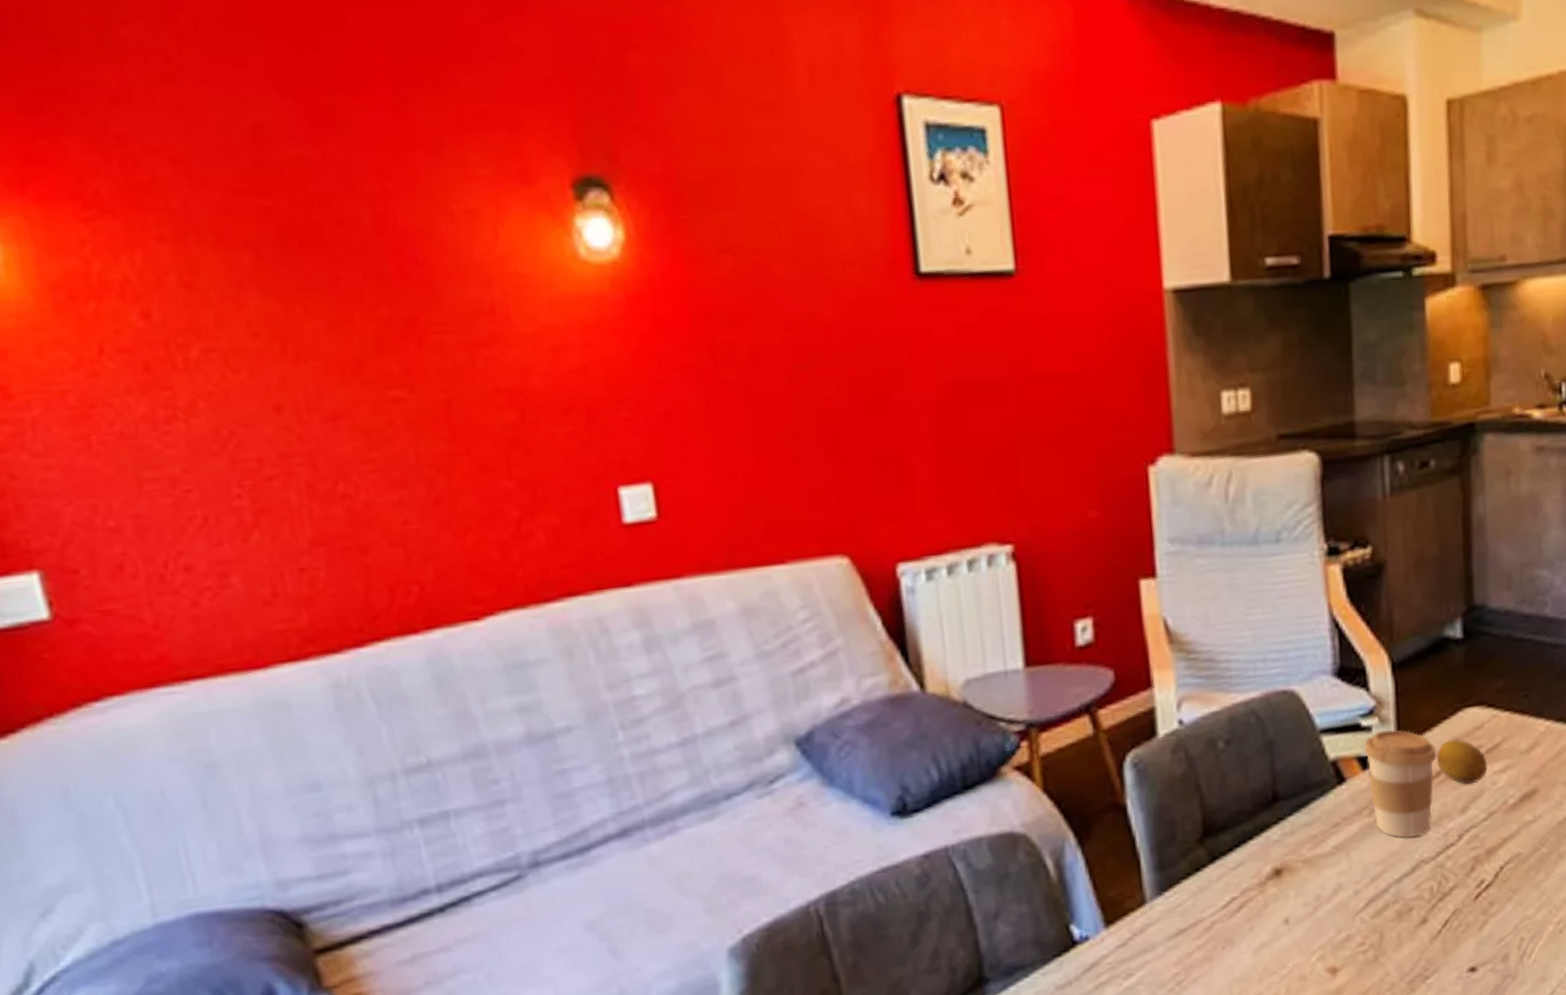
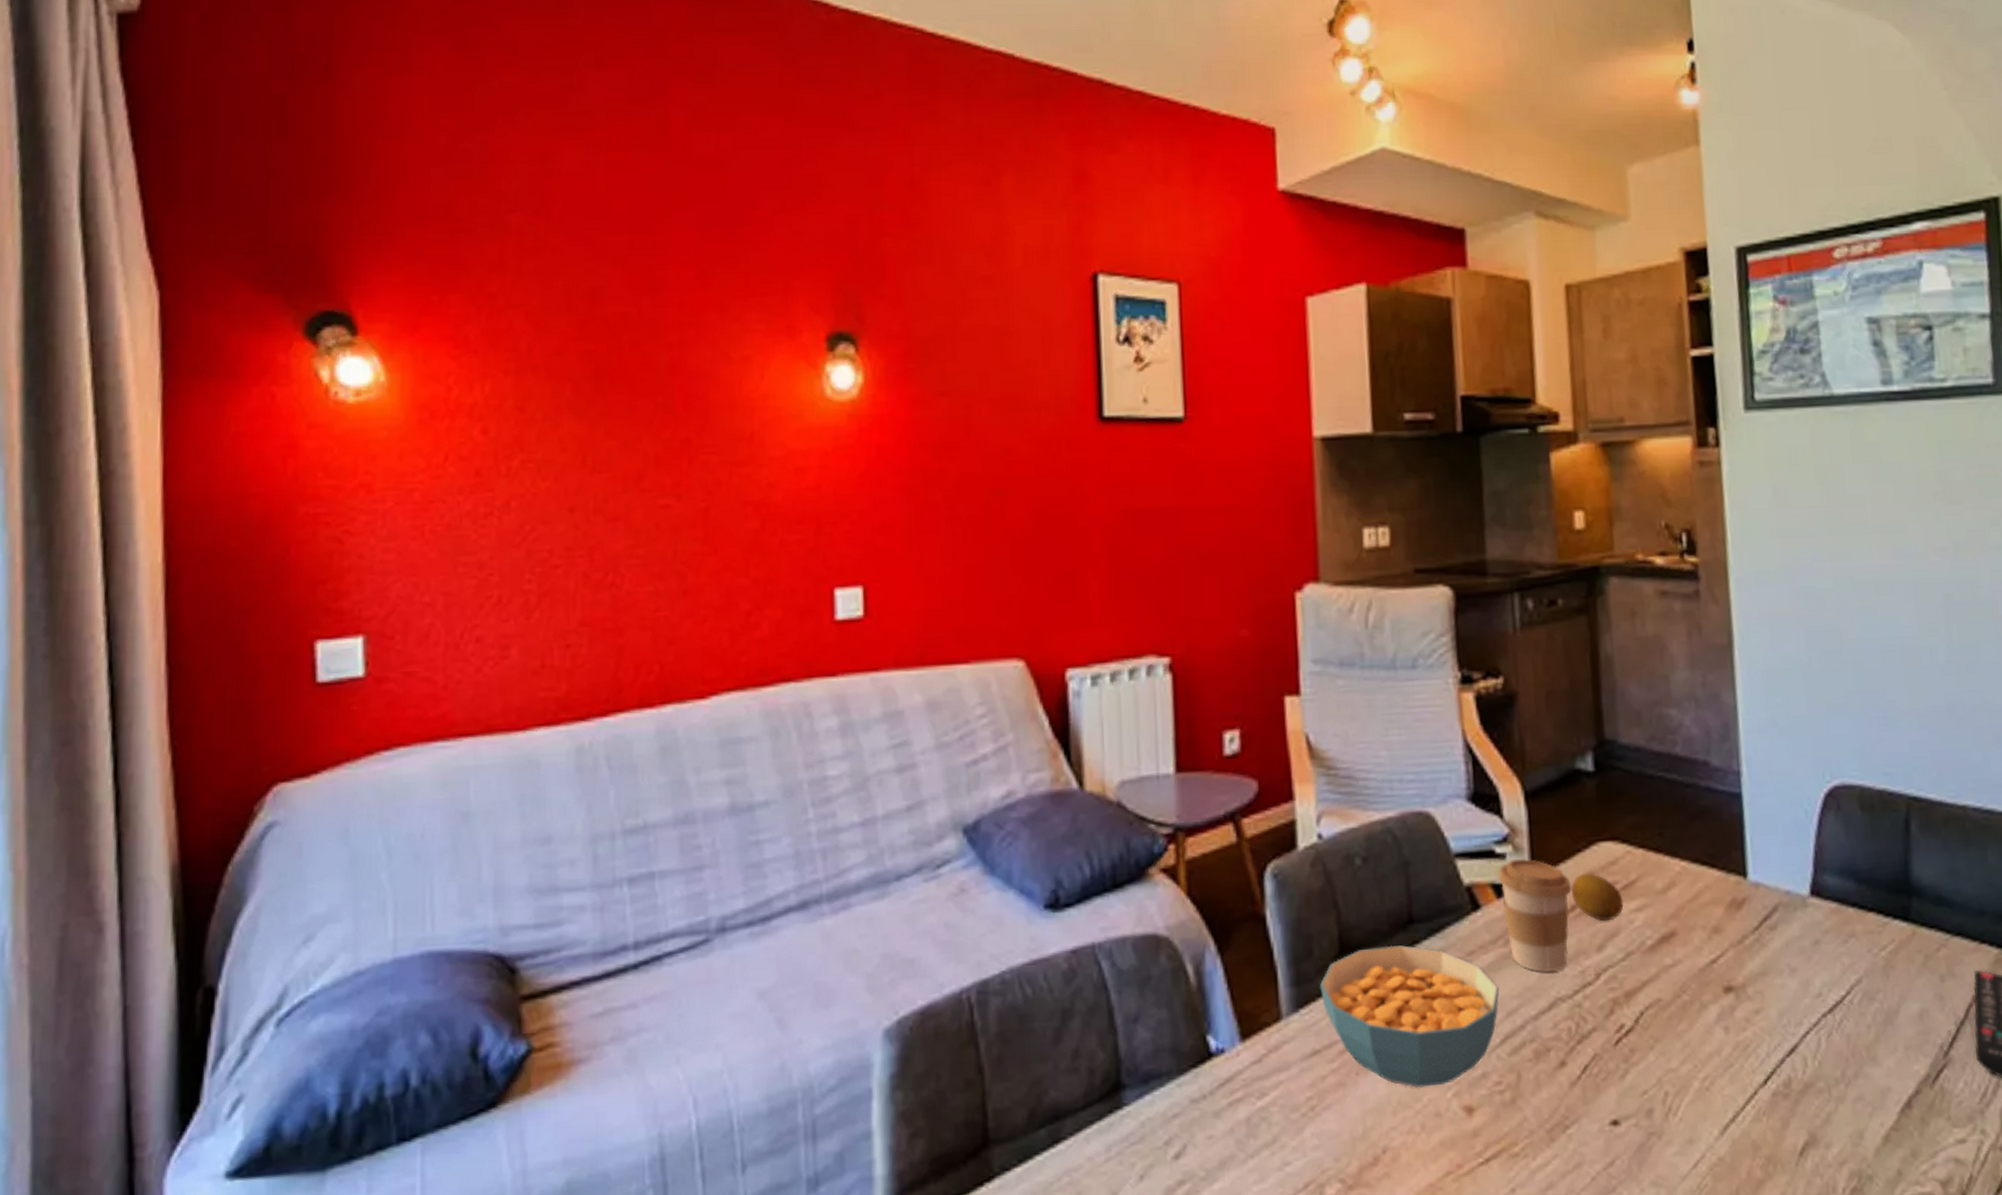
cereal bowl: none [1184,823,1364,956] -> present [1320,945,1500,1088]

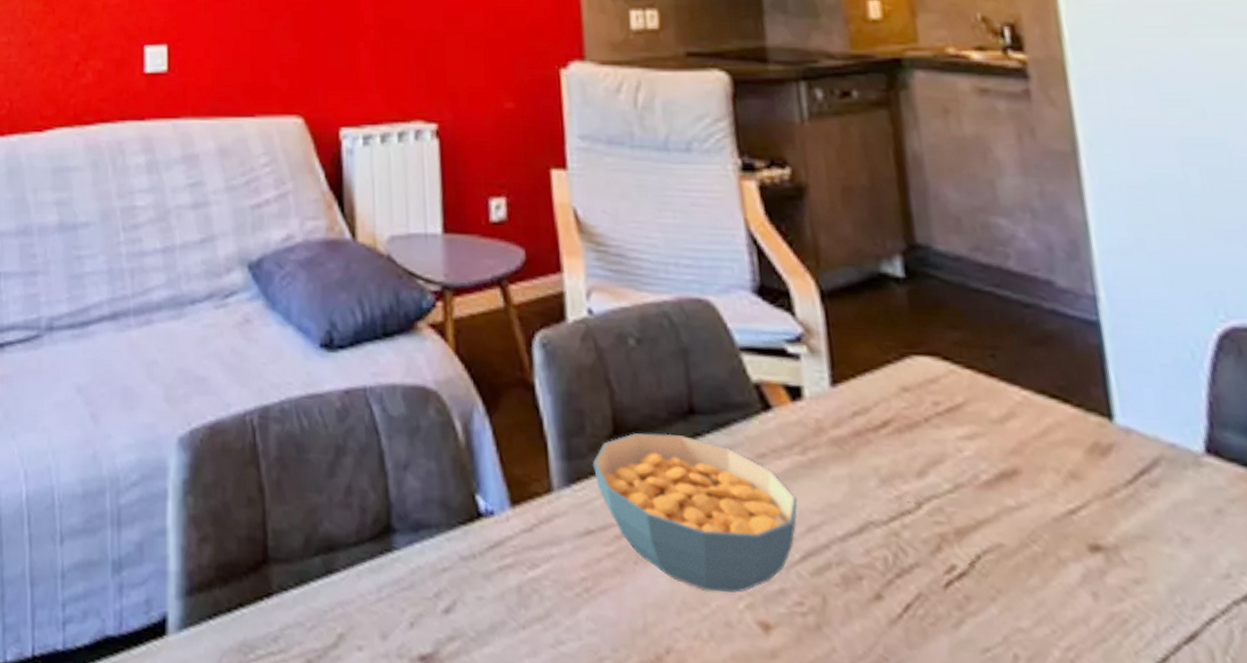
coffee cup: present [1499,858,1572,973] -> none [792,361,882,492]
fruit: present [1571,873,1624,922] -> none [881,388,949,445]

